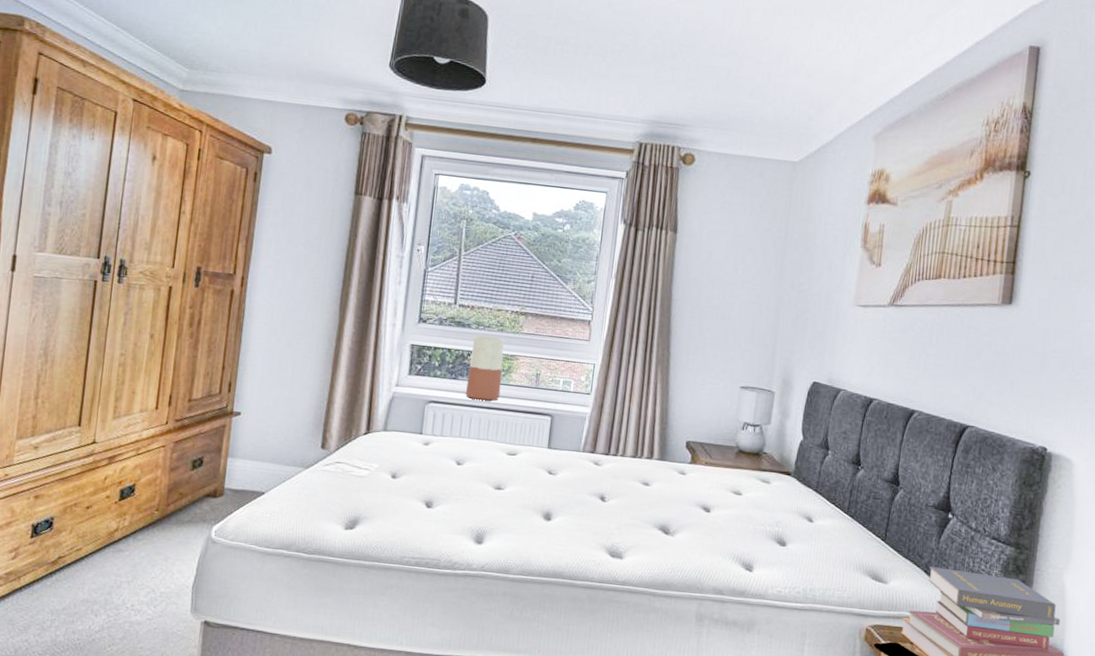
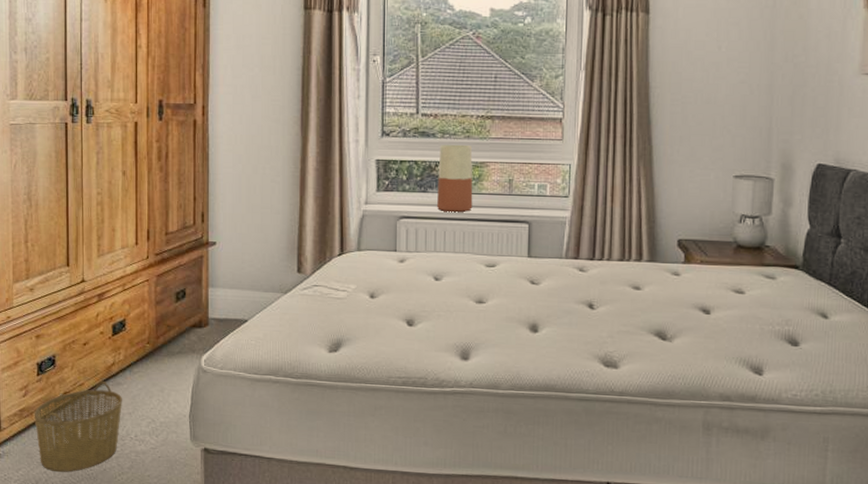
basket: none [21,547,123,641] -> present [34,381,123,472]

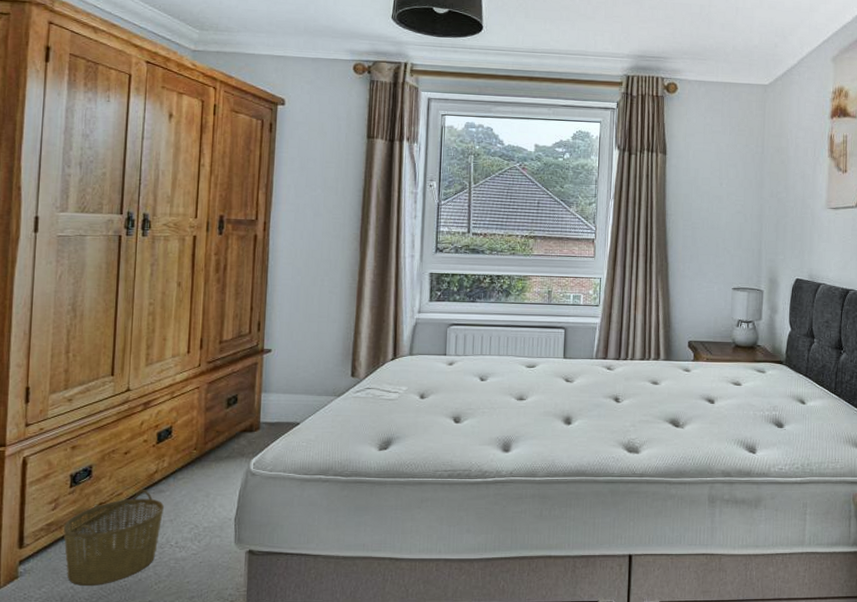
vase: present [437,144,473,212] -> none [484,260,517,319]

